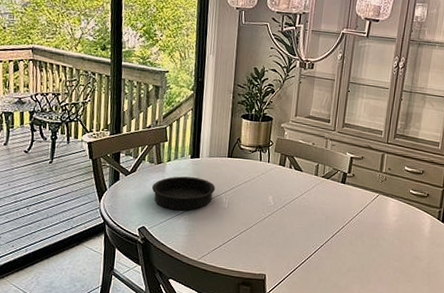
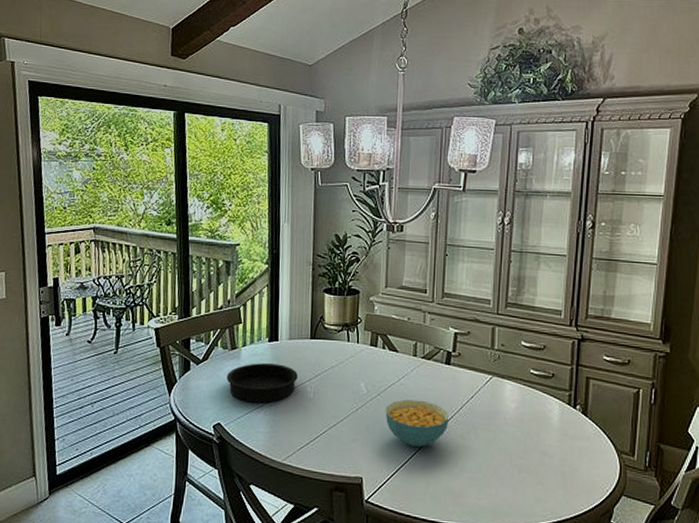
cereal bowl: none [288,211,341,251] -> present [385,399,449,448]

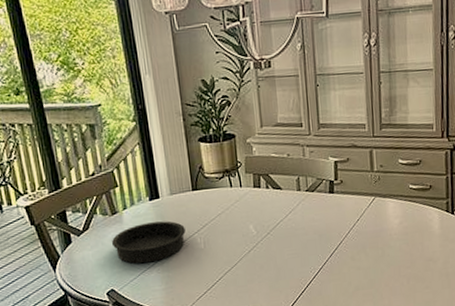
cereal bowl: present [385,399,449,448] -> none [277,231,339,277]

